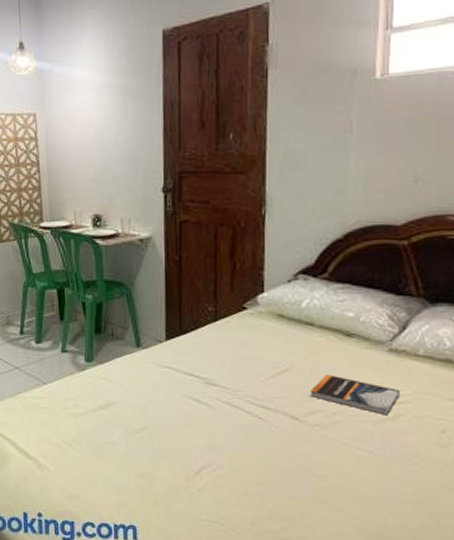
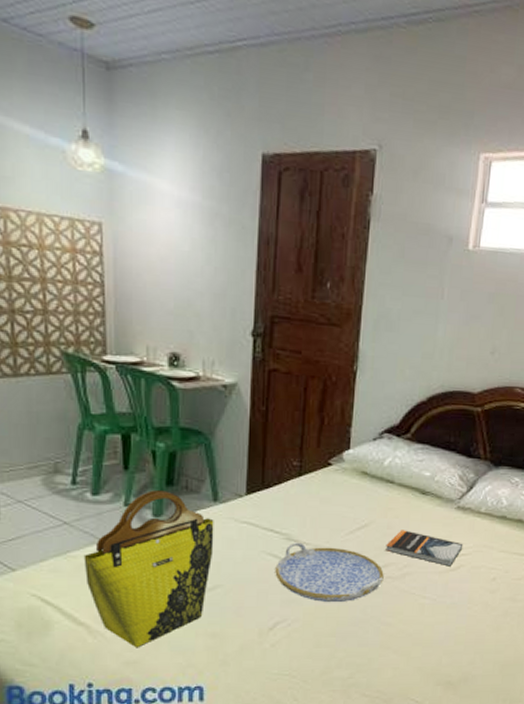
tote bag: none [31,338,139,483] -> present [83,490,214,647]
serving tray: none [197,387,311,450] -> present [275,542,384,603]

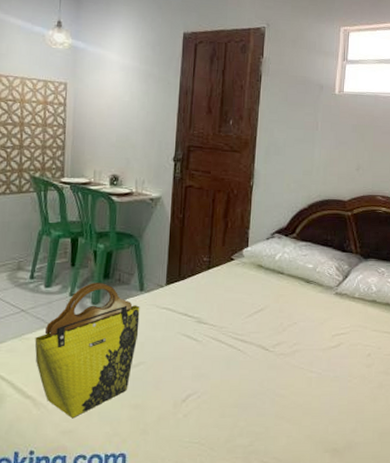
serving tray: present [275,542,384,603] -> none [188,325,277,377]
book: present [385,530,464,567] -> none [278,313,342,344]

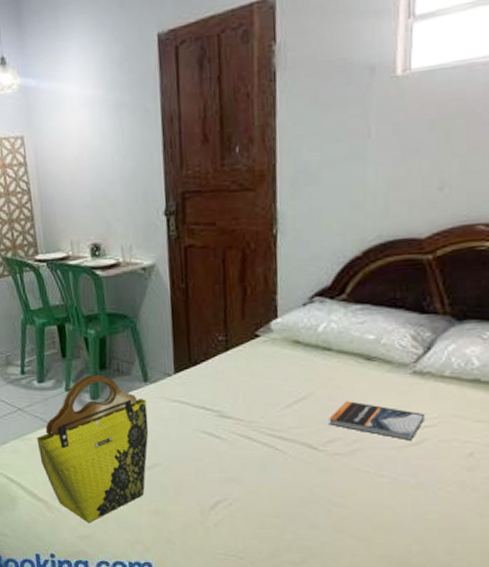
book: none [278,313,342,344] -> present [329,401,426,441]

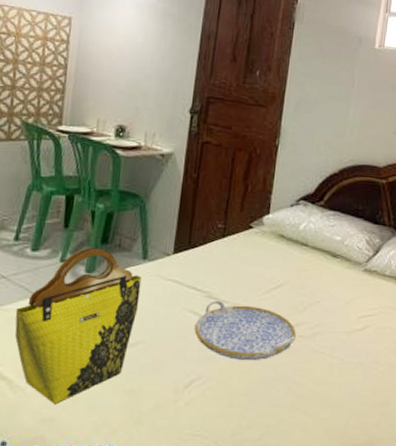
serving tray: none [210,419,330,482] -> present [194,300,296,361]
book: present [329,401,426,441] -> none [298,290,370,327]

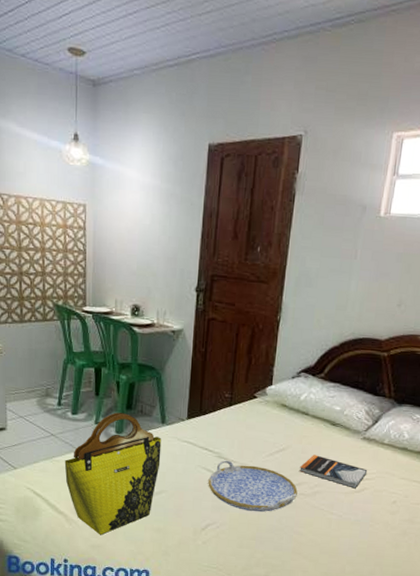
book: none [298,290,370,327] -> present [299,455,368,489]

